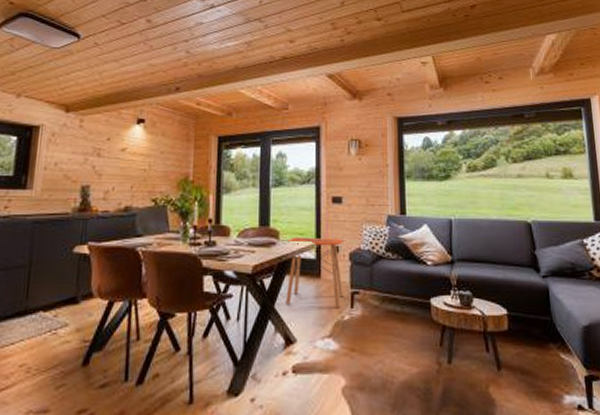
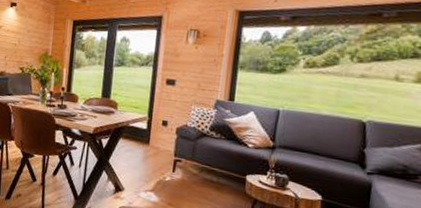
side table: present [286,237,343,309] -> none [118,109,172,171]

